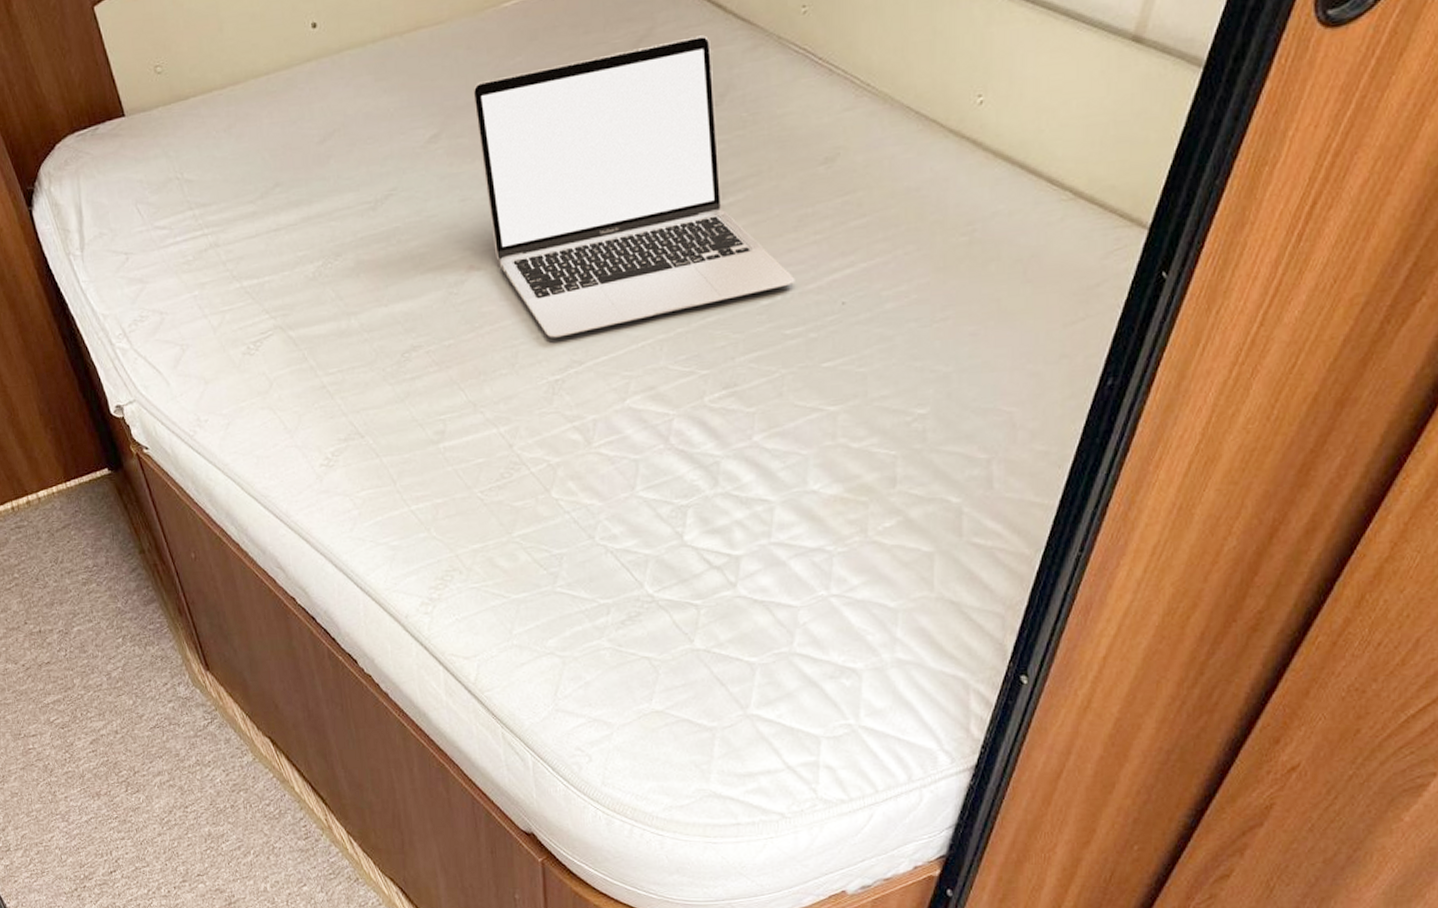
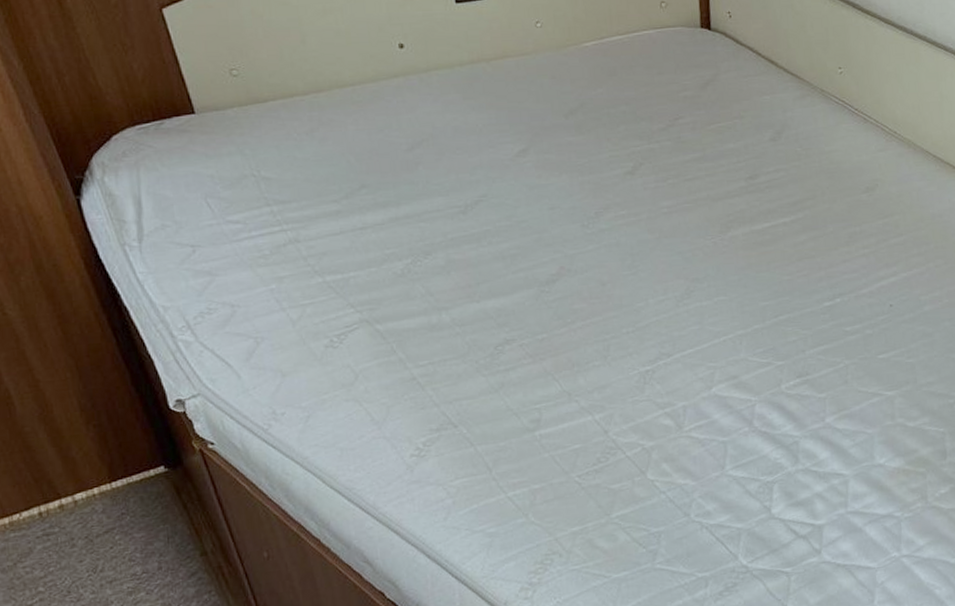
laptop: present [473,35,795,338] -> none [558,84,851,333]

